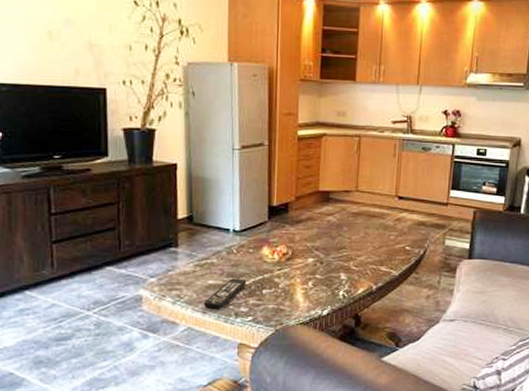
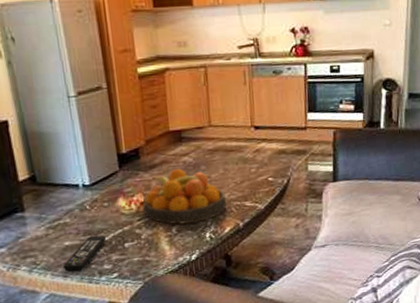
fruit bowl: none [284,226,364,280] -> present [142,168,227,225]

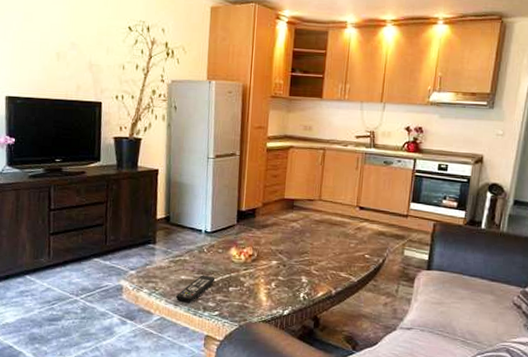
fruit bowl: present [142,168,227,225] -> none [250,231,324,282]

